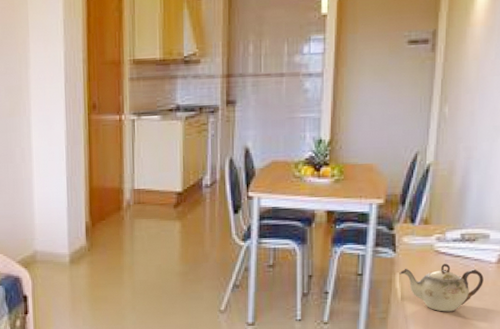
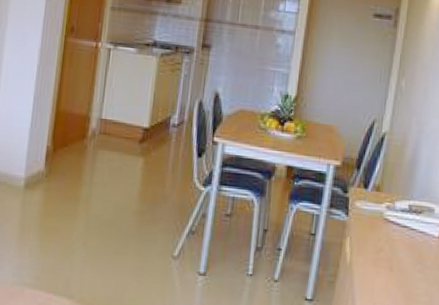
teapot: present [399,263,484,312] -> none [350,232,427,282]

